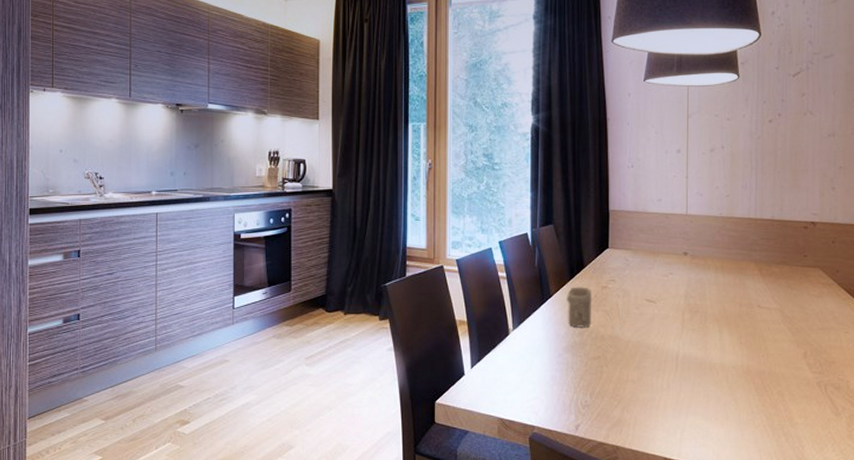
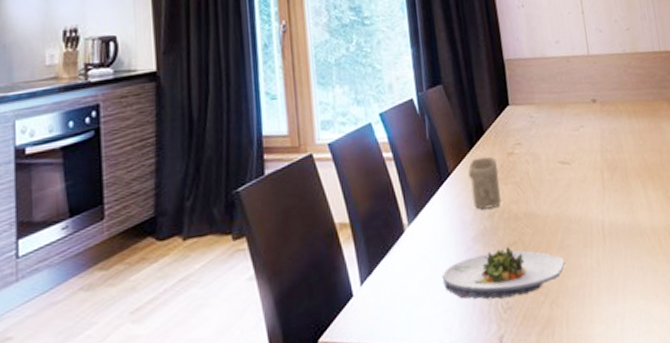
salad plate: none [535,359,639,398] -> present [442,246,565,300]

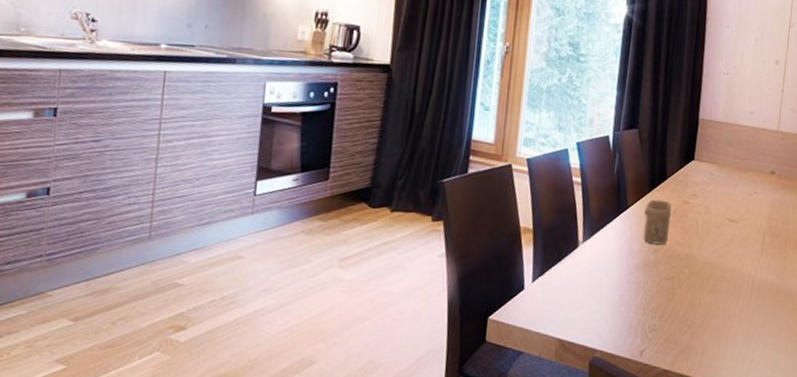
salad plate: present [442,246,565,300] -> none [602,279,712,322]

